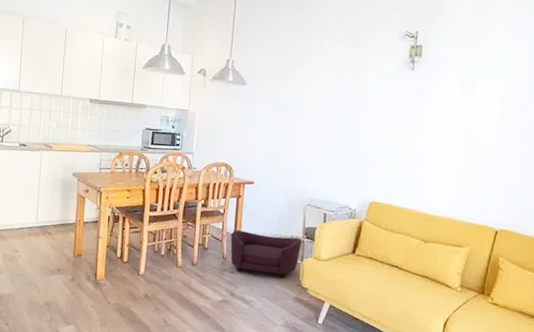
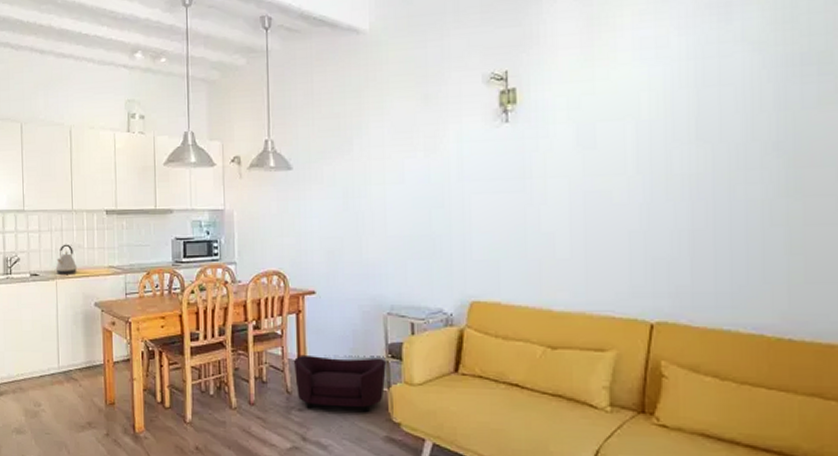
kettle: none [42,122,61,149] -> present [55,244,78,276]

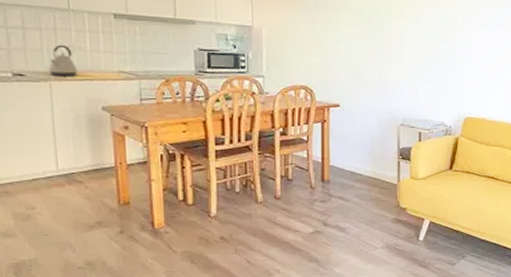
dog bed: present [293,356,386,413] -> none [317,158,397,202]

